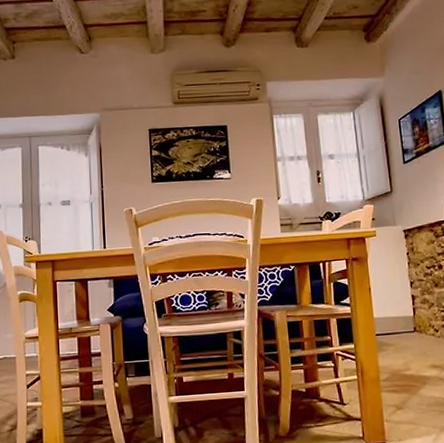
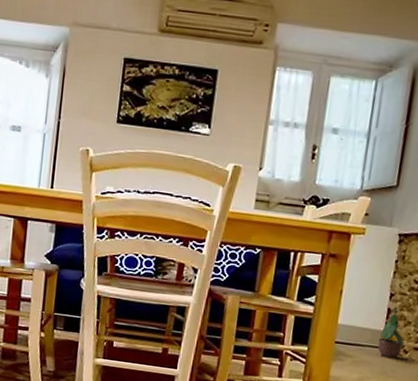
potted plant: none [411,292,433,340] -> present [378,306,404,359]

